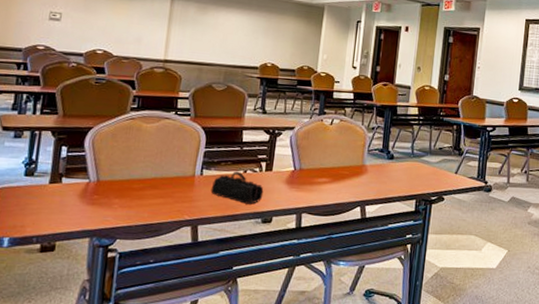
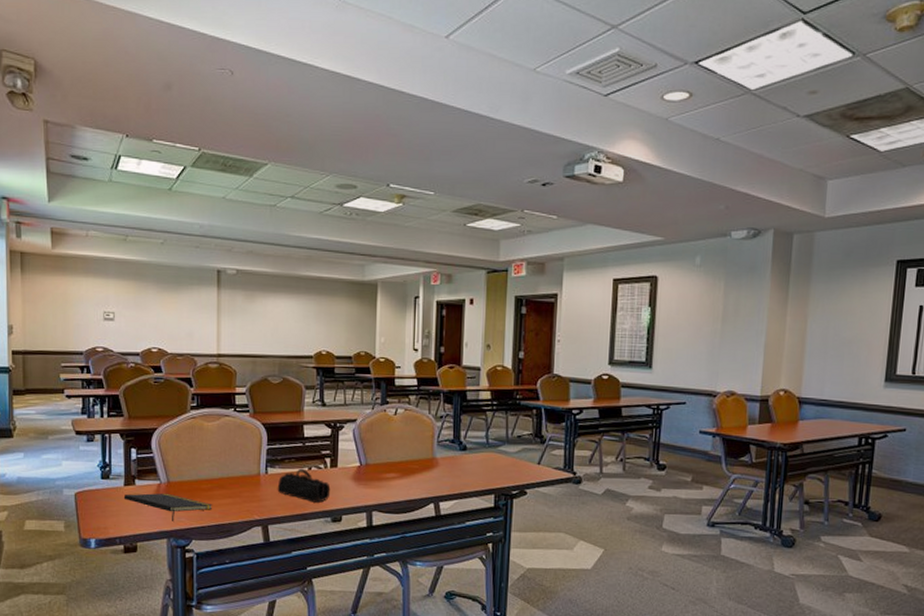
notepad: none [47,191,143,220] -> present [123,493,213,521]

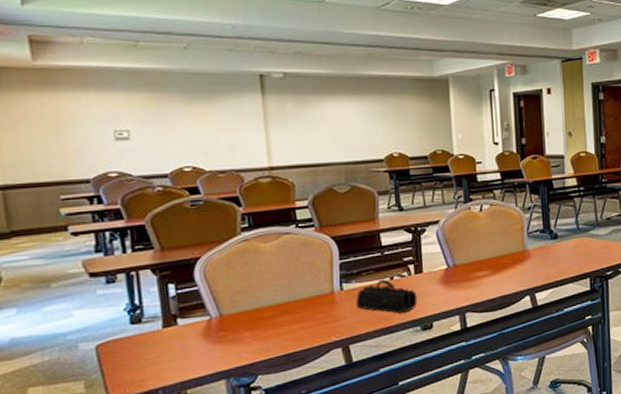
notepad: present [123,493,213,521] -> none [163,328,280,359]

